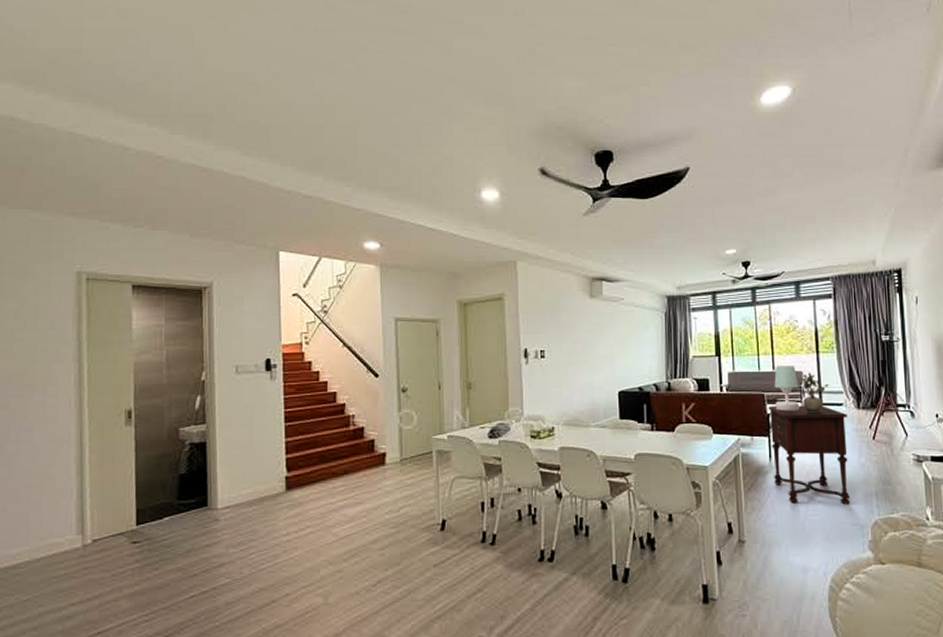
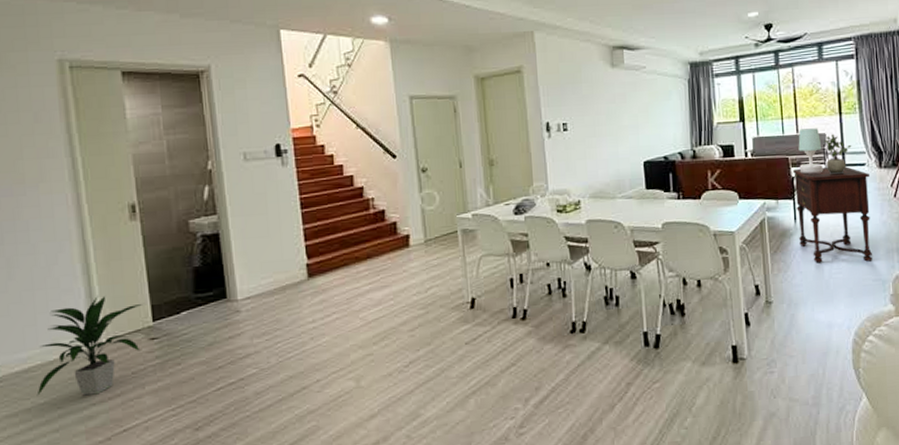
indoor plant: none [21,497,129,595] -> present [37,296,144,396]

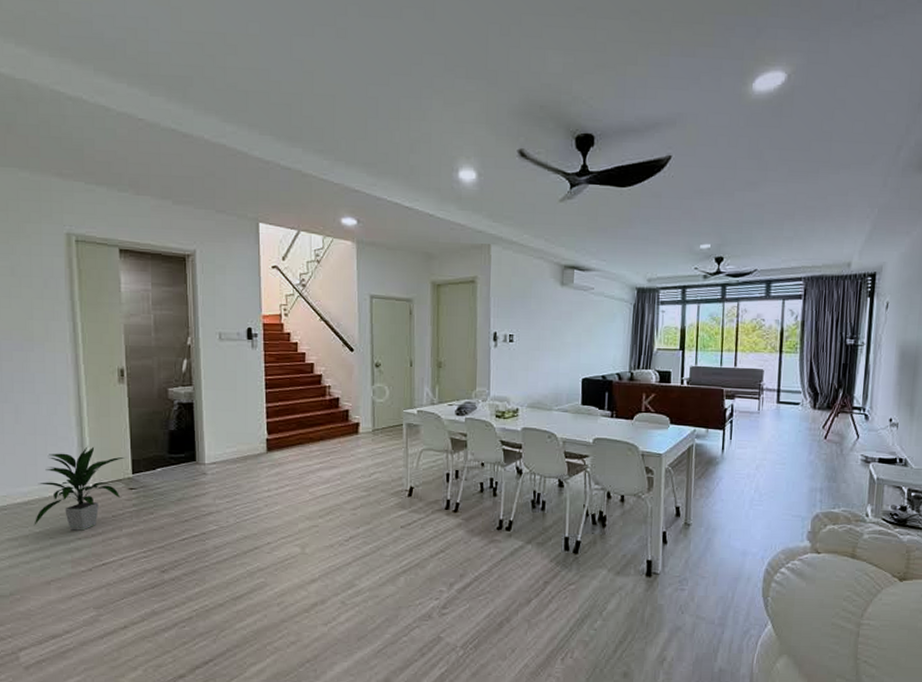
side table: present [793,166,872,263] -> none [724,401,802,498]
table lamp: present [798,128,823,173] -> none [734,363,758,407]
potted plant: present [824,134,852,175] -> none [760,370,788,411]

